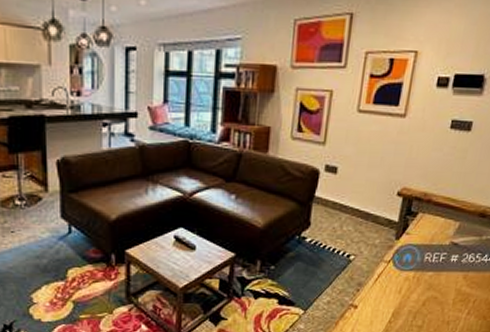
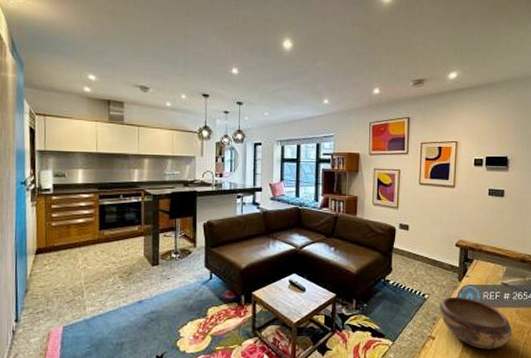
decorative bowl: none [366,258,455,320] -> present [439,296,512,350]

